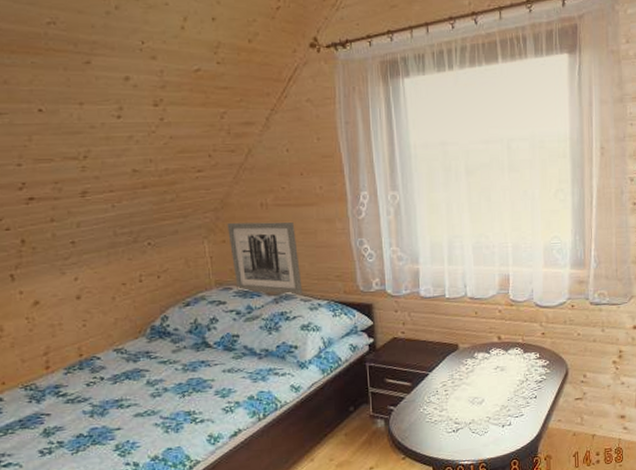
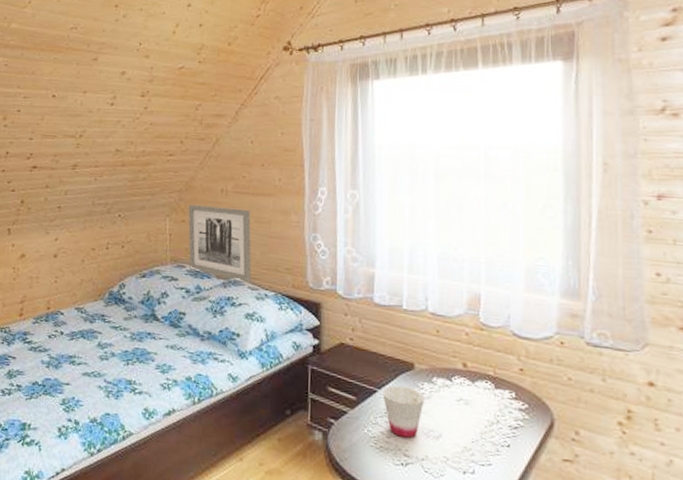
cup: none [433,365,469,409] -> present [383,385,425,438]

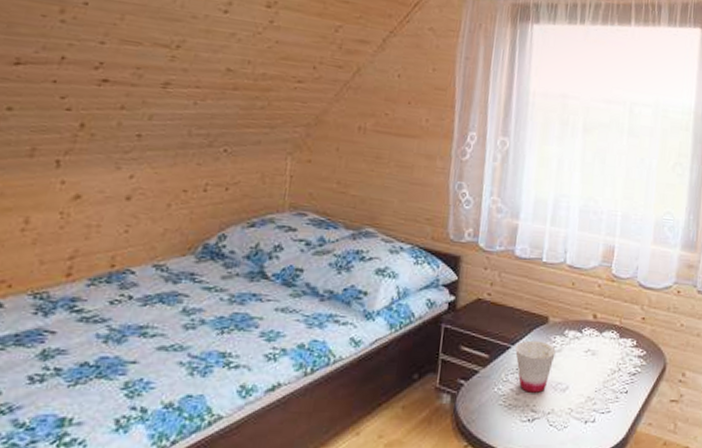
wall art: present [188,205,252,282] -> none [312,142,391,233]

